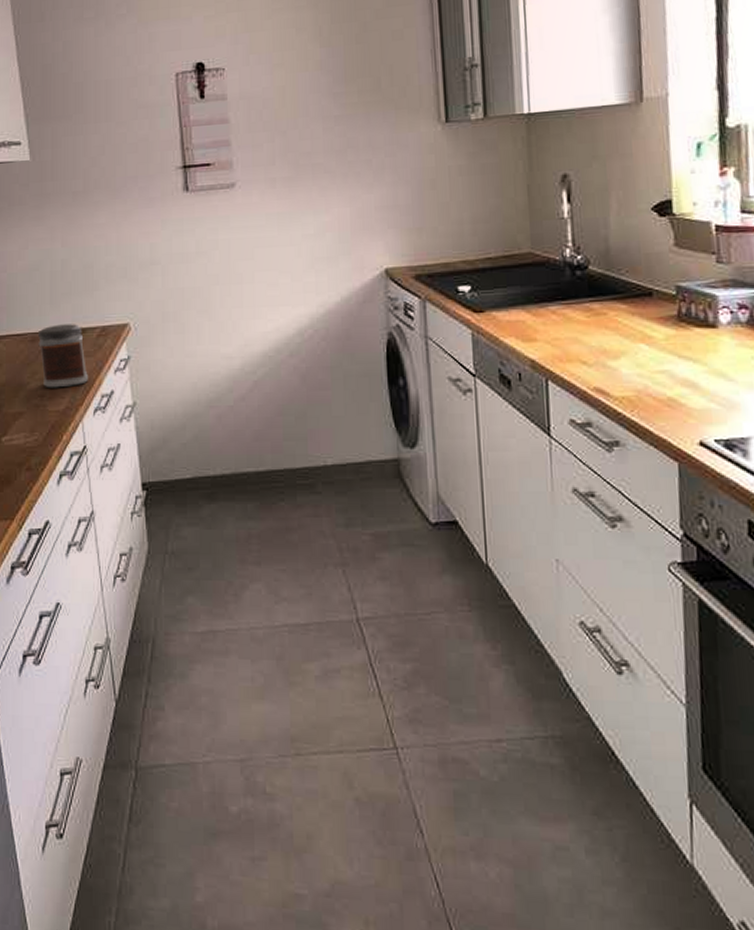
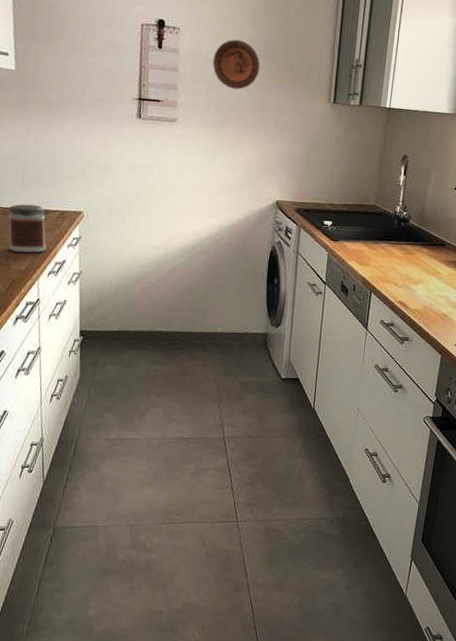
decorative plate: none [272,65,336,131] -> present [213,39,260,90]

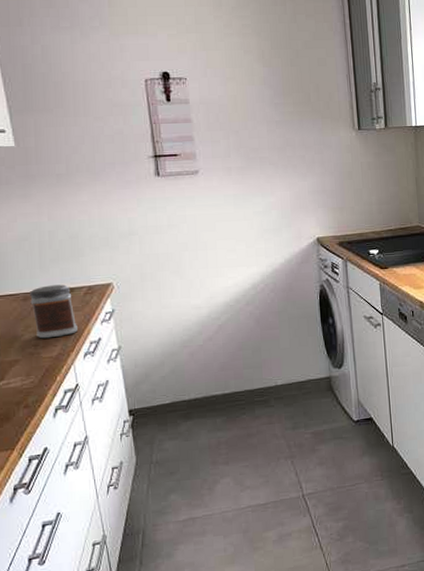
decorative plate: present [213,39,260,90] -> none [226,80,277,131]

